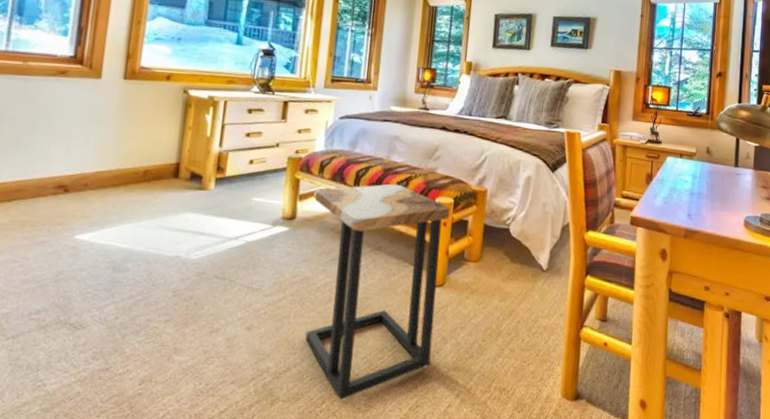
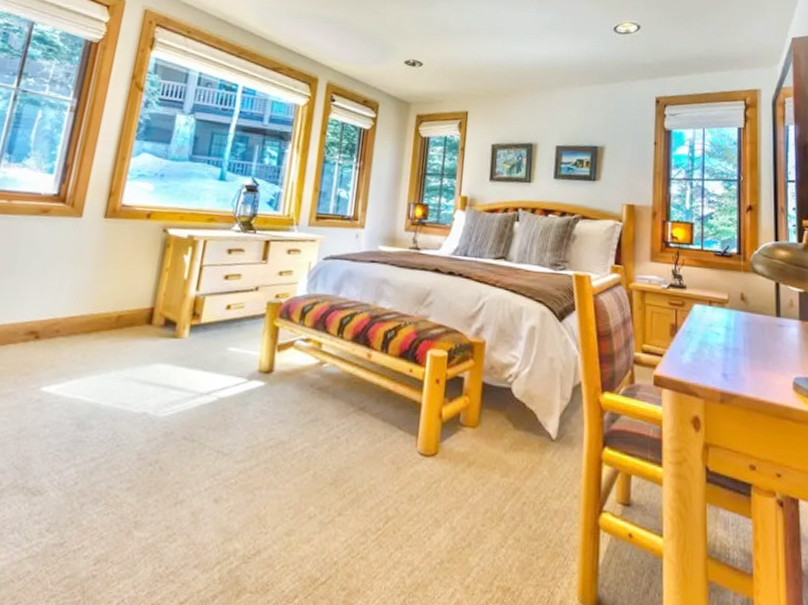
side table: present [305,183,450,401] -> none [278,333,444,596]

